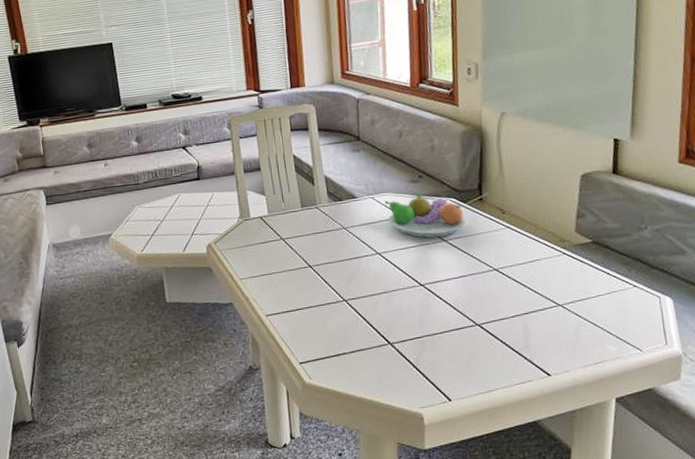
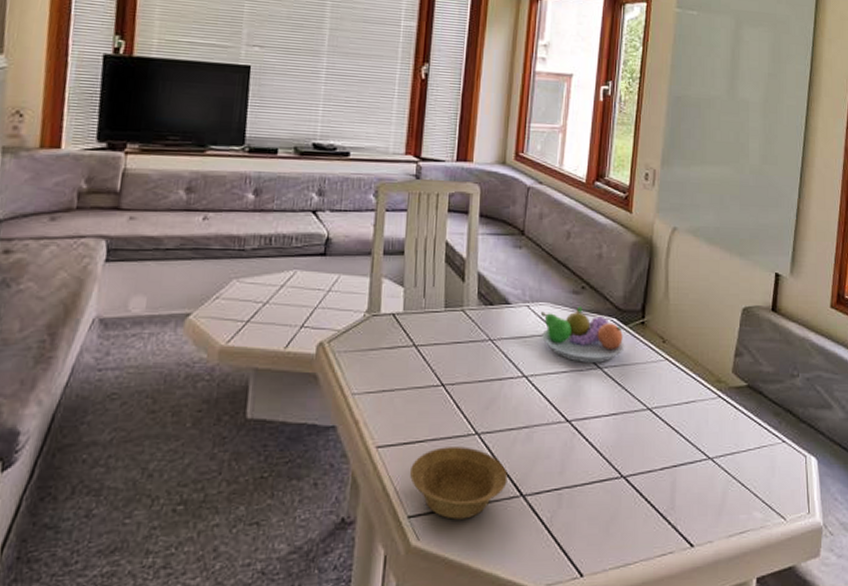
bowl: none [295,310,376,364] -> present [410,446,508,520]

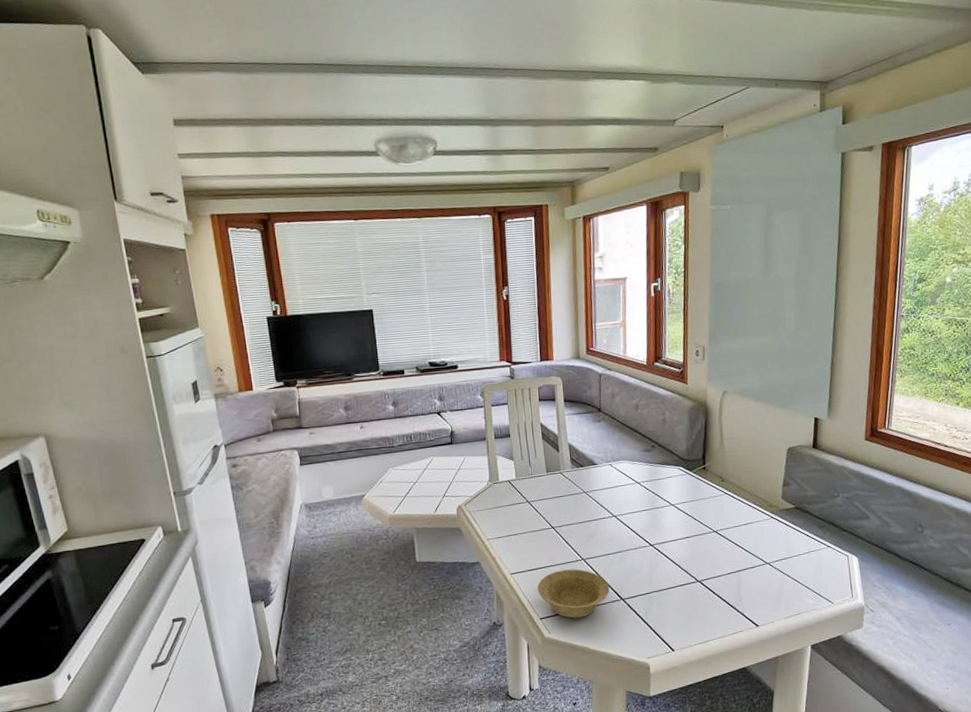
fruit bowl: present [540,306,625,363] -> none [621,460,691,502]

